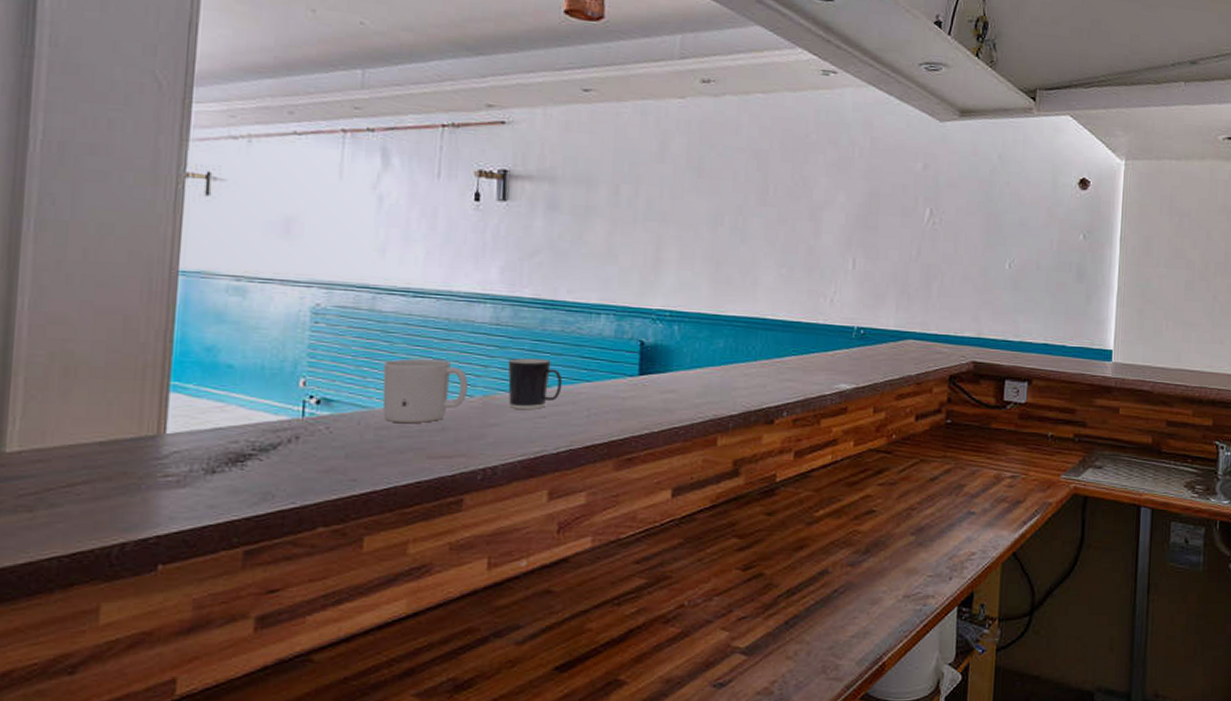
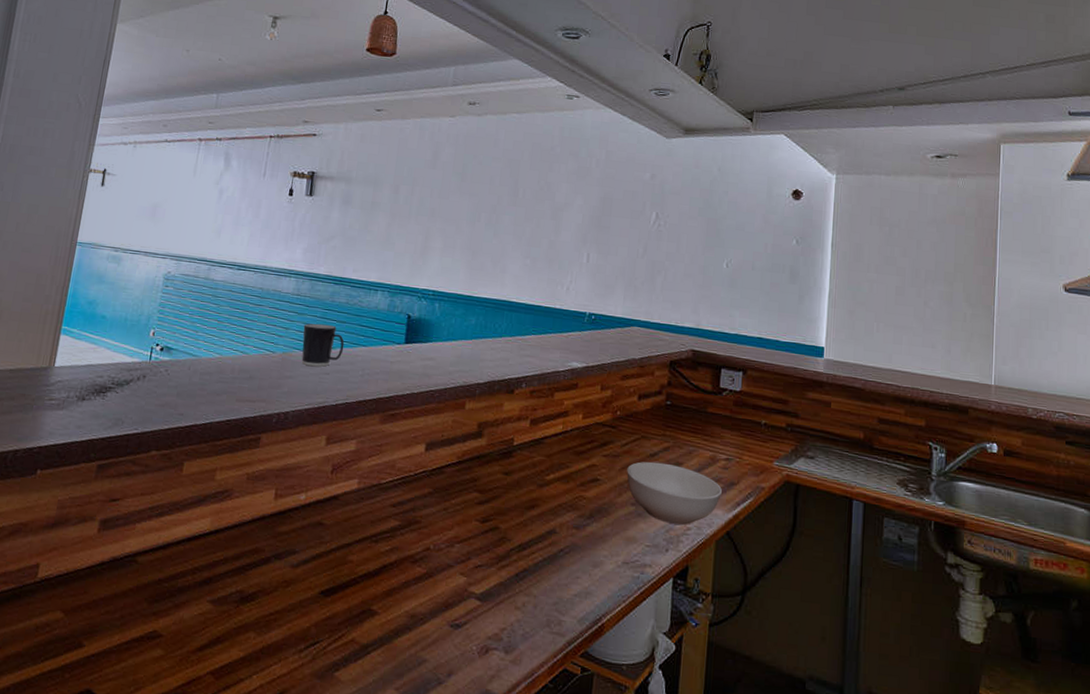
mug: present [382,359,469,424] -> none [207,318,273,372]
bowl: none [905,486,1009,551] -> present [627,461,723,526]

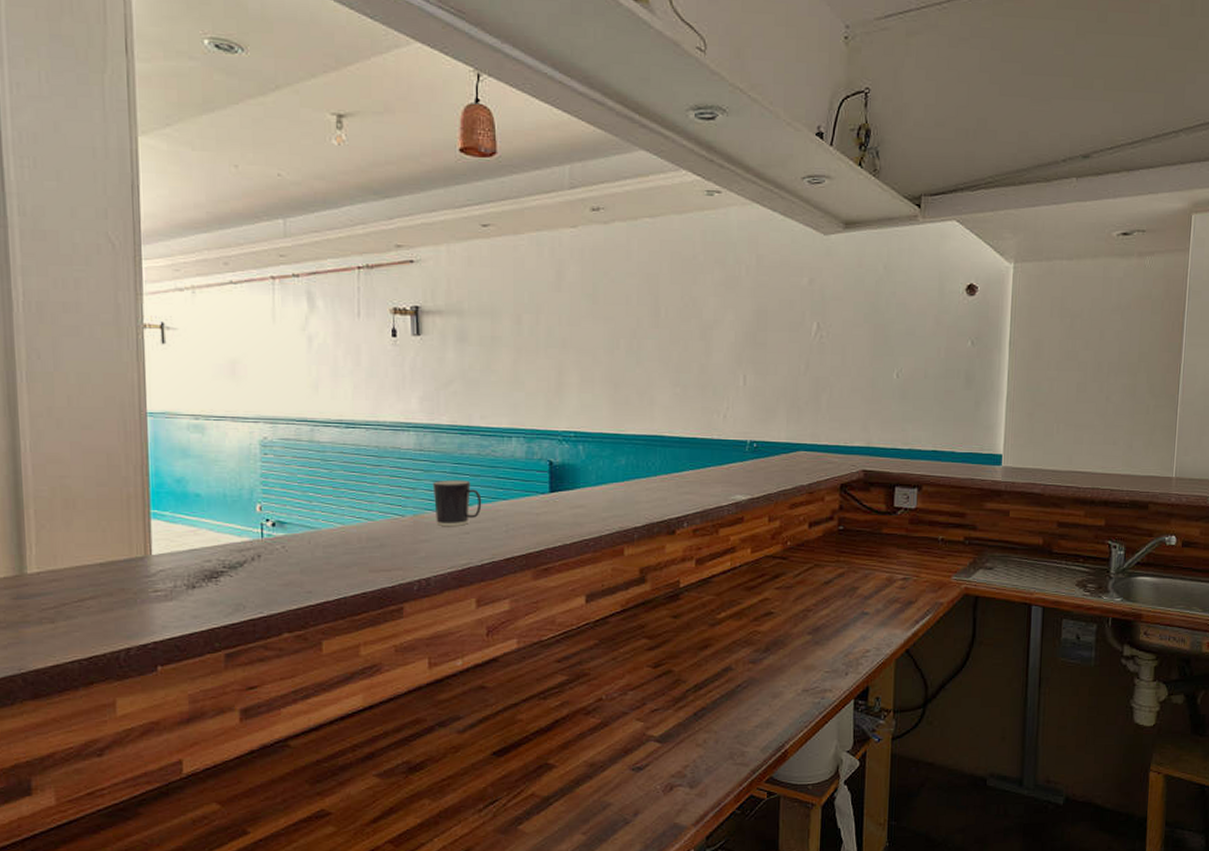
bowl: present [627,461,723,526] -> none [801,589,901,649]

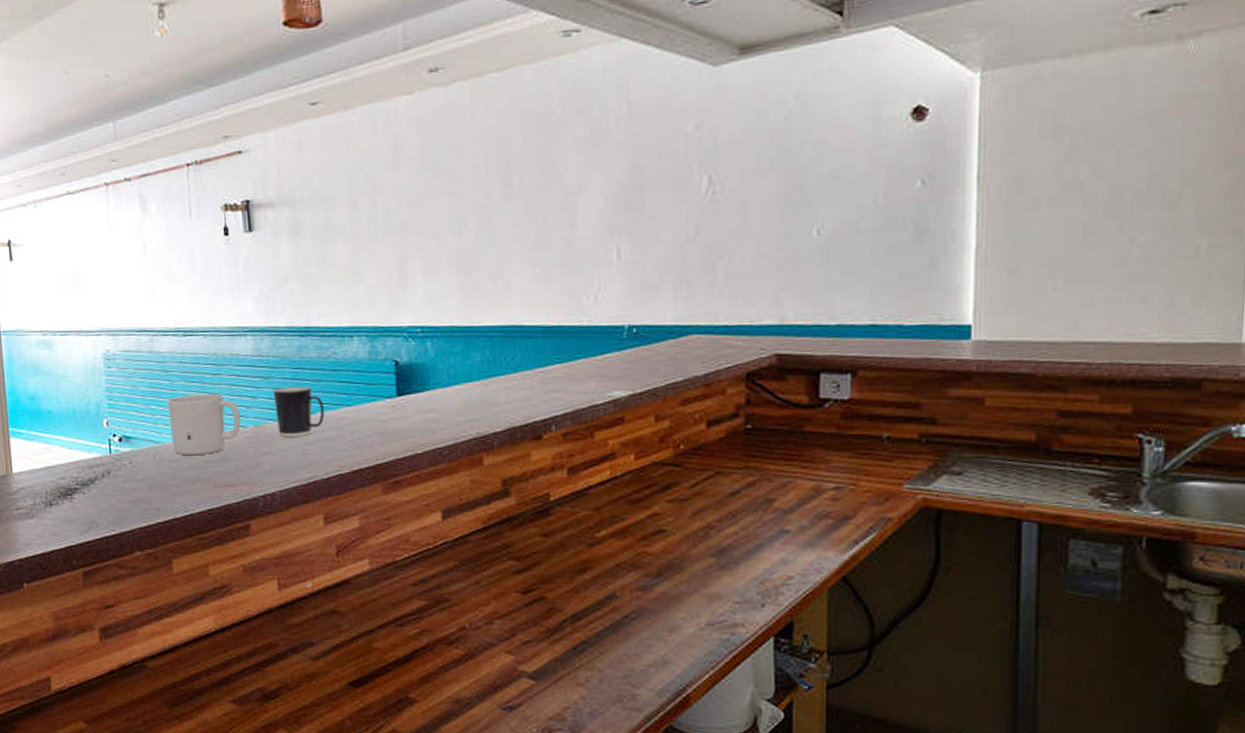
mug: none [325,484,400,542] -> present [167,394,242,456]

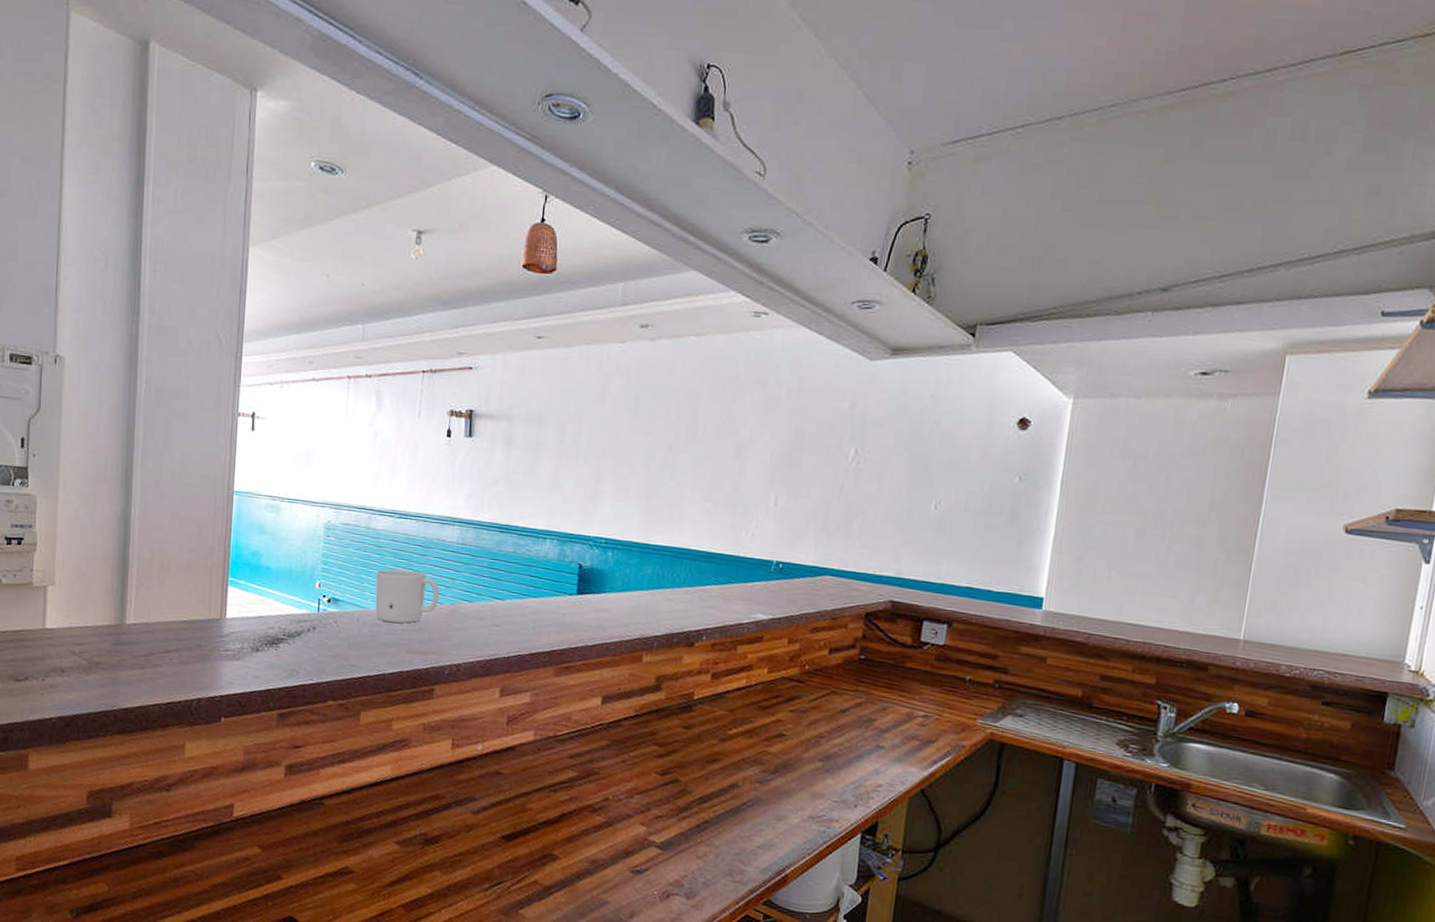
mug: present [273,386,325,438] -> none [470,573,514,619]

